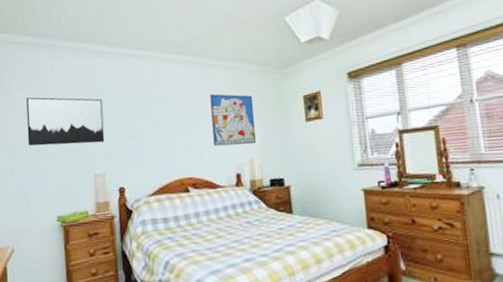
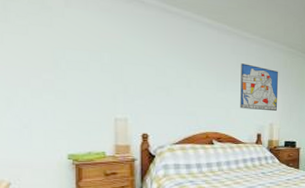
wall art: present [26,97,105,146] -> none [30,27,129,89]

